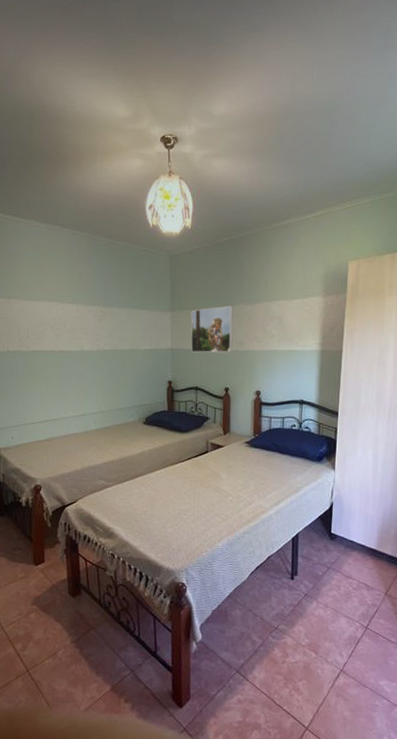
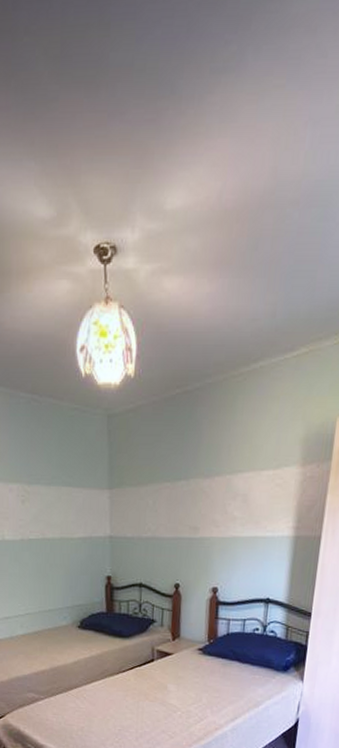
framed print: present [191,305,233,353] -> none [133,480,187,541]

